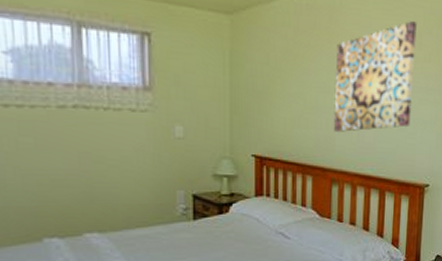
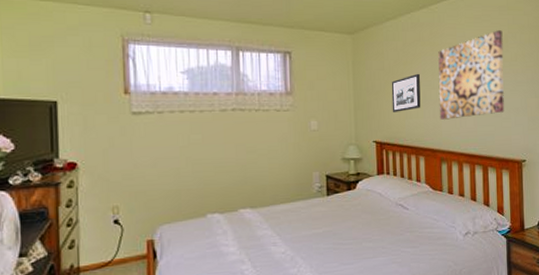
picture frame: none [276,71,313,120] -> present [391,73,421,112]

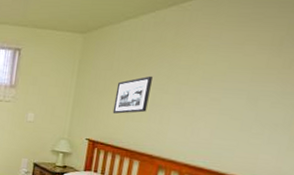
wall art: present [437,30,505,120] -> none [166,31,278,128]

